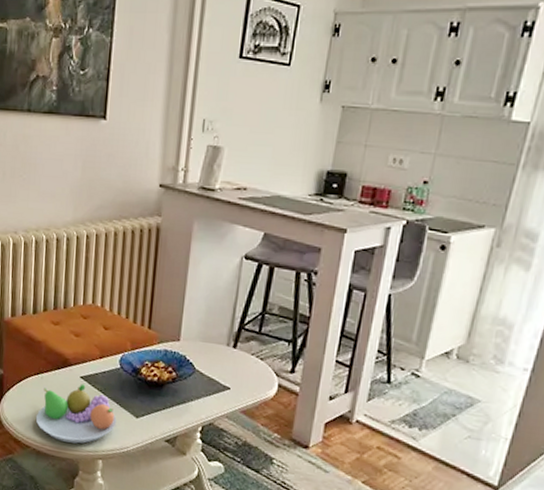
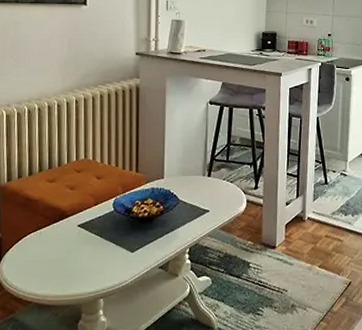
fruit bowl: present [35,384,117,444] -> none [36,231,114,290]

